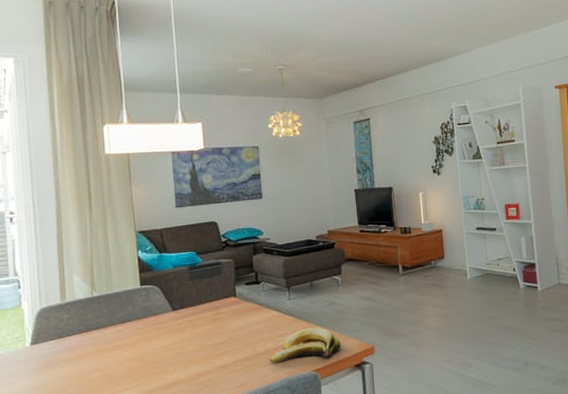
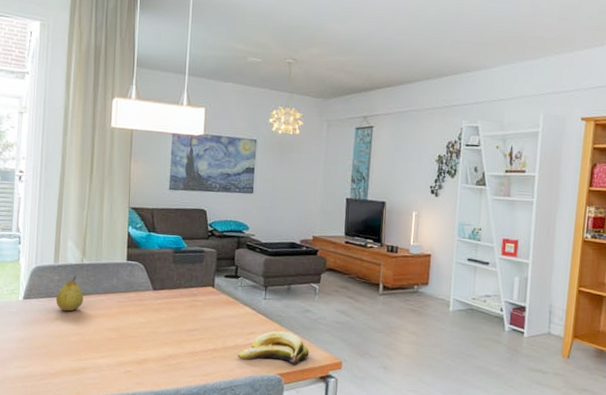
fruit: none [68,310,99,350] -> present [56,276,84,312]

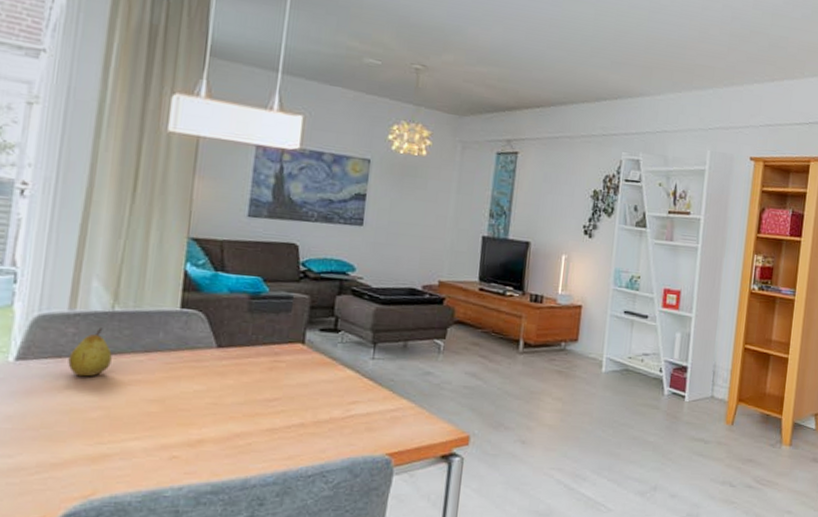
banana: present [237,331,309,364] -> none [332,399,429,441]

